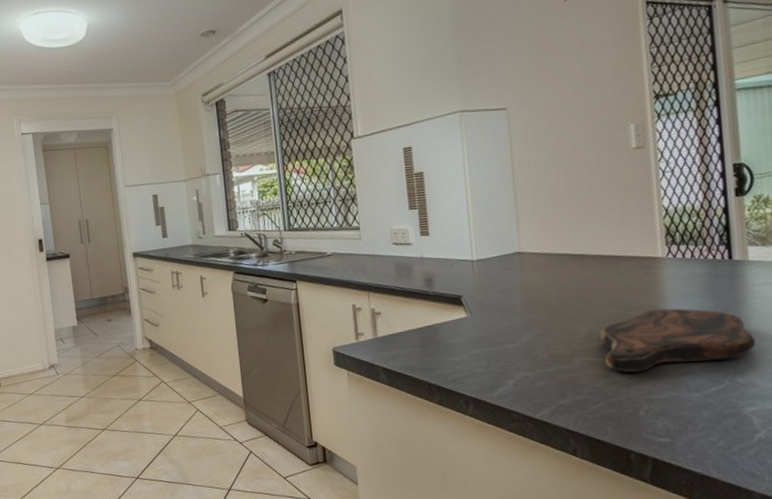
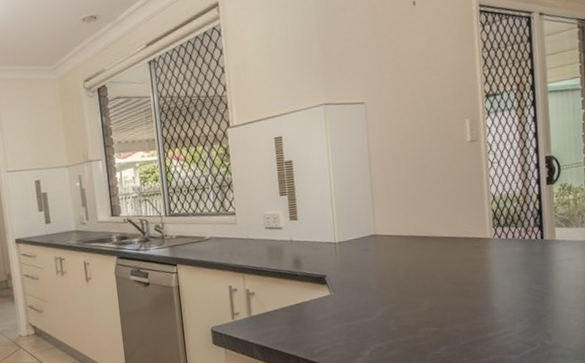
cutting board: present [600,308,755,373] -> none [440,282,560,340]

